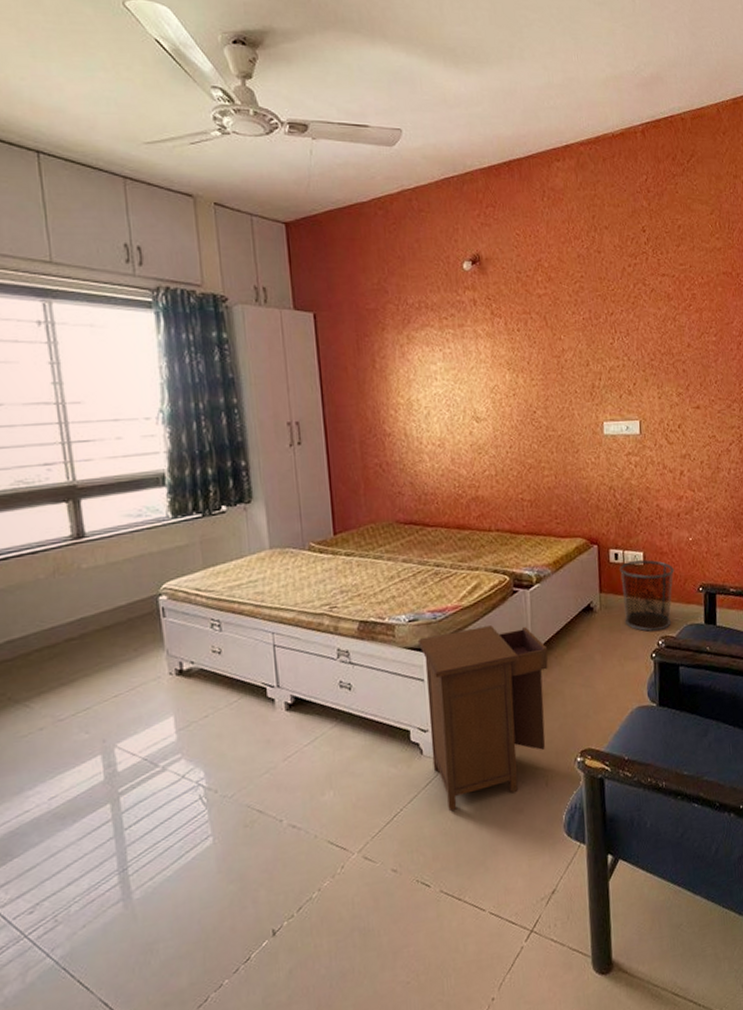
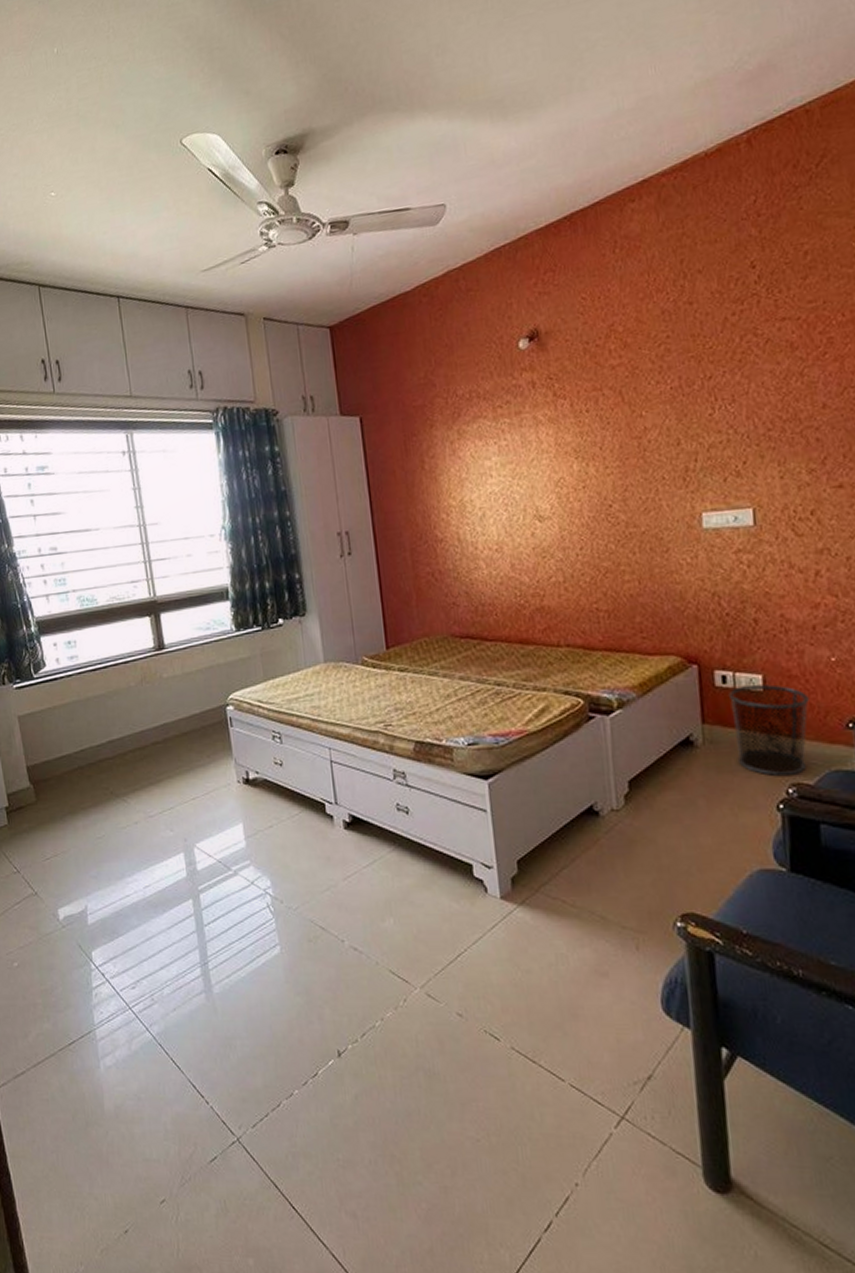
nightstand: present [419,625,548,811] -> none [479,755,636,960]

